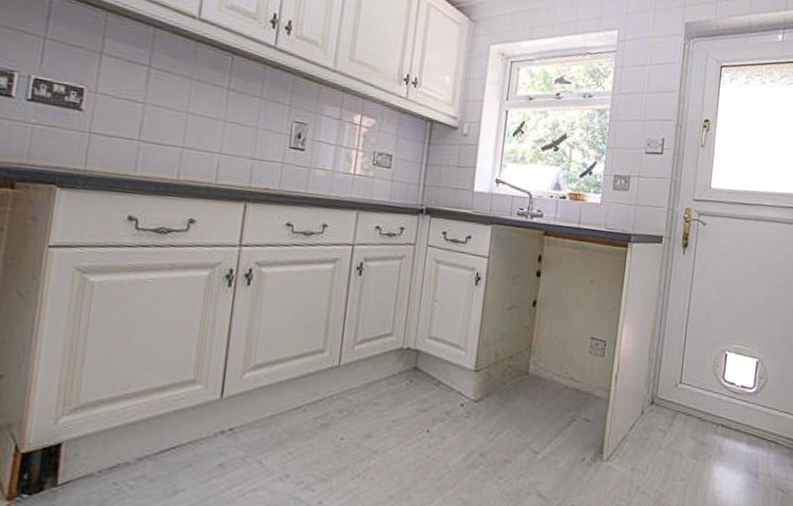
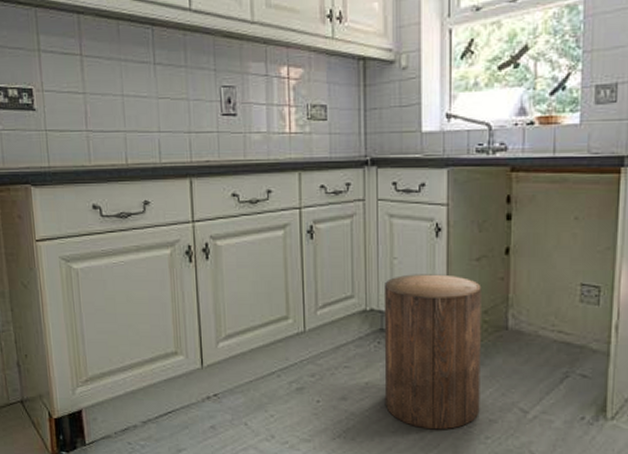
stool: none [409,317,510,470] -> present [383,274,482,430]

